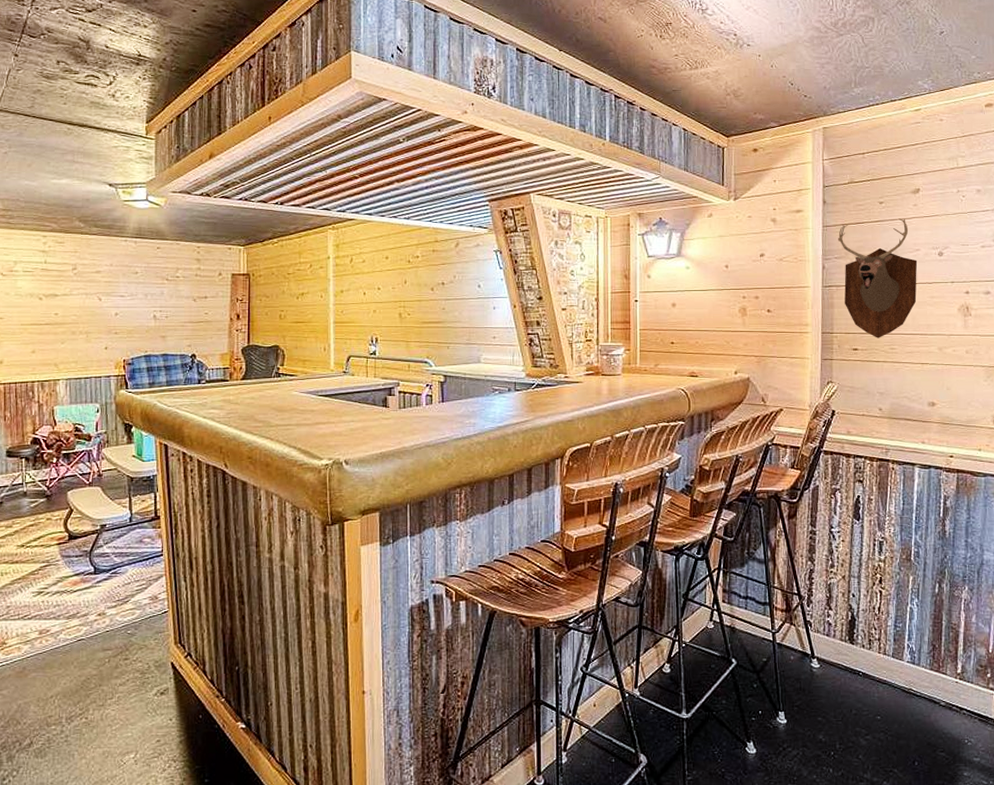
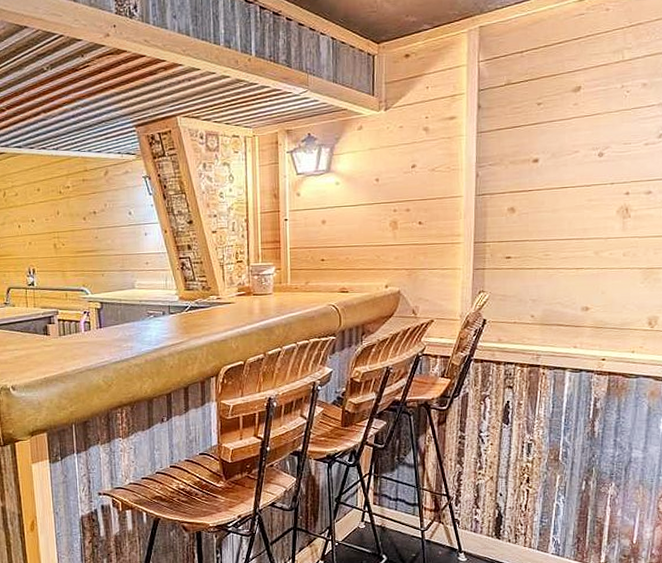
mounted trophy: present [837,218,918,338] -> none [492,119,576,245]

